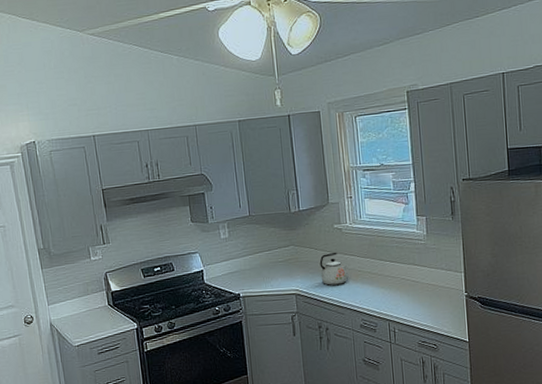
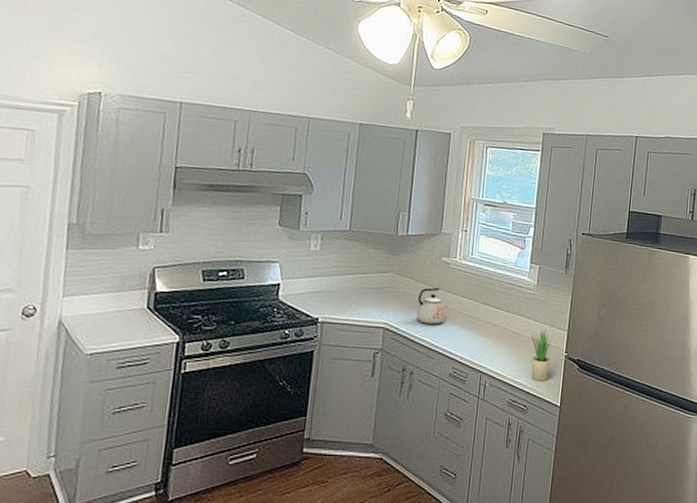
potted plant: none [429,273,453,322] -> present [531,328,553,382]

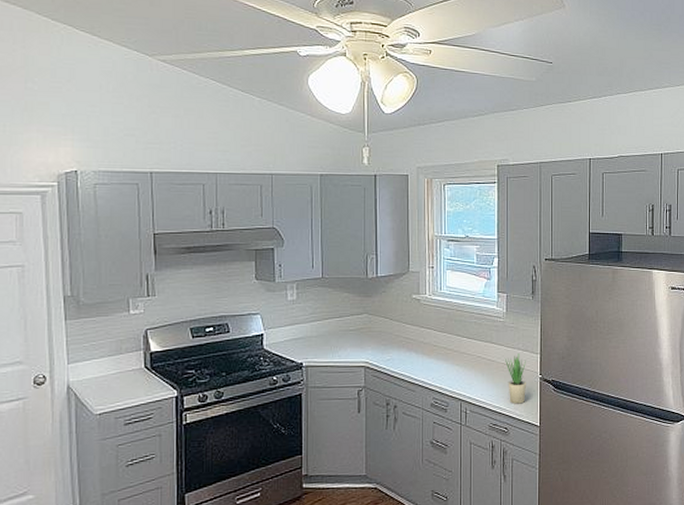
kettle: present [416,287,449,325] -> none [393,324,423,359]

